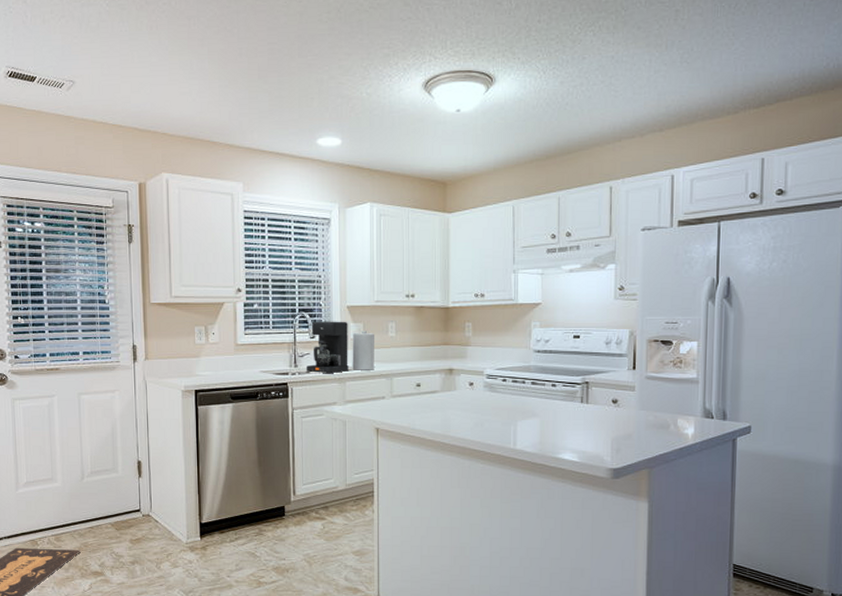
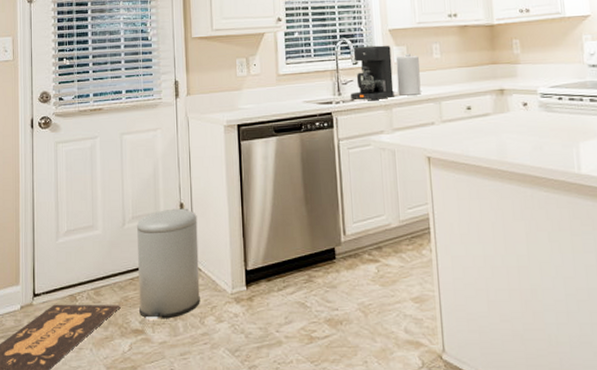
pedal bin: none [95,465,157,564] -> present [136,208,200,320]

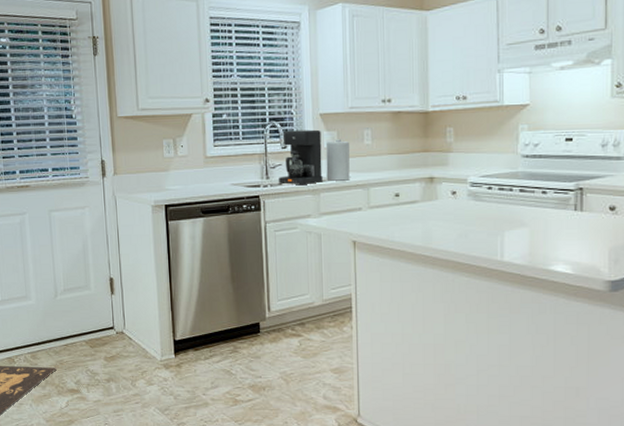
pedal bin: present [136,208,200,320] -> none [68,282,131,382]

